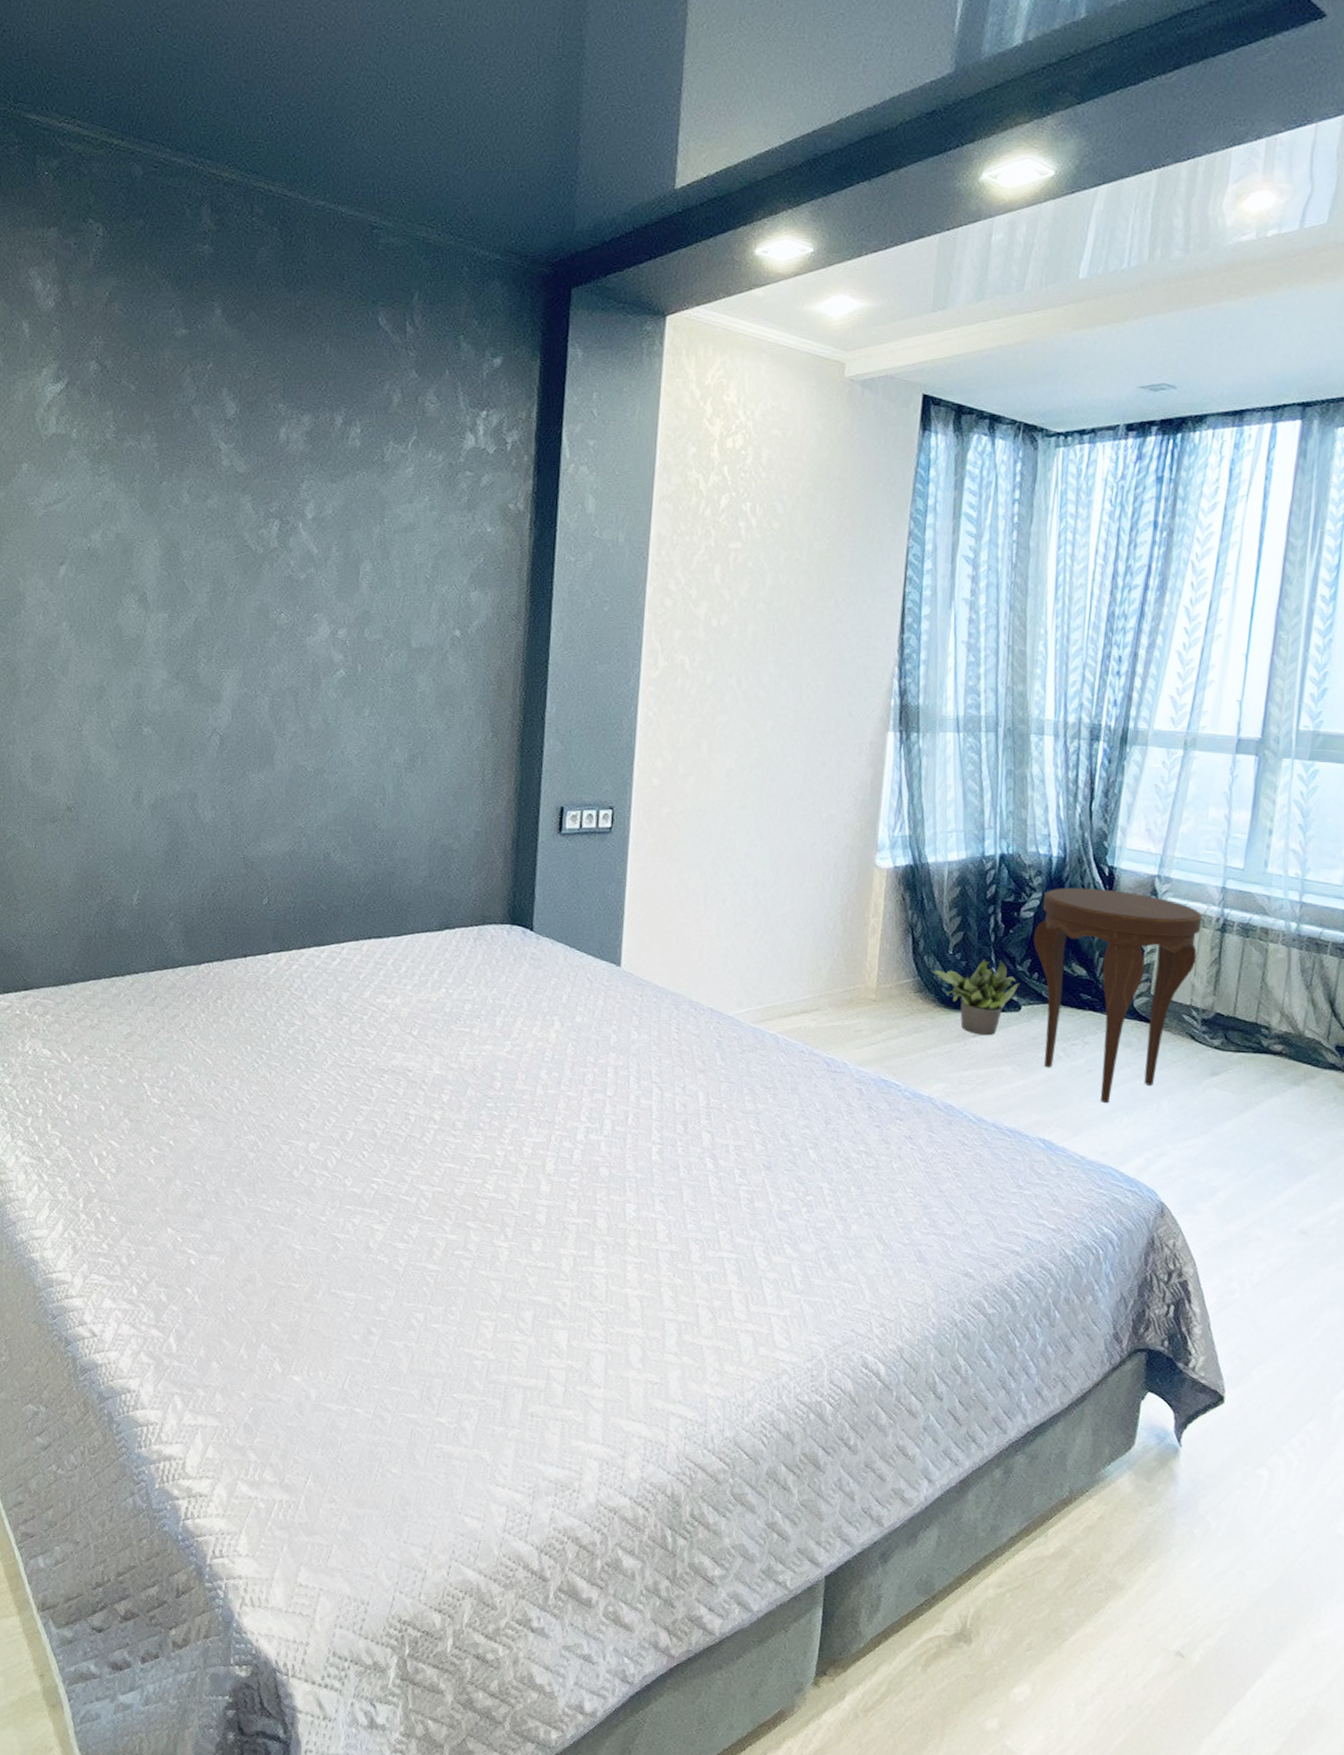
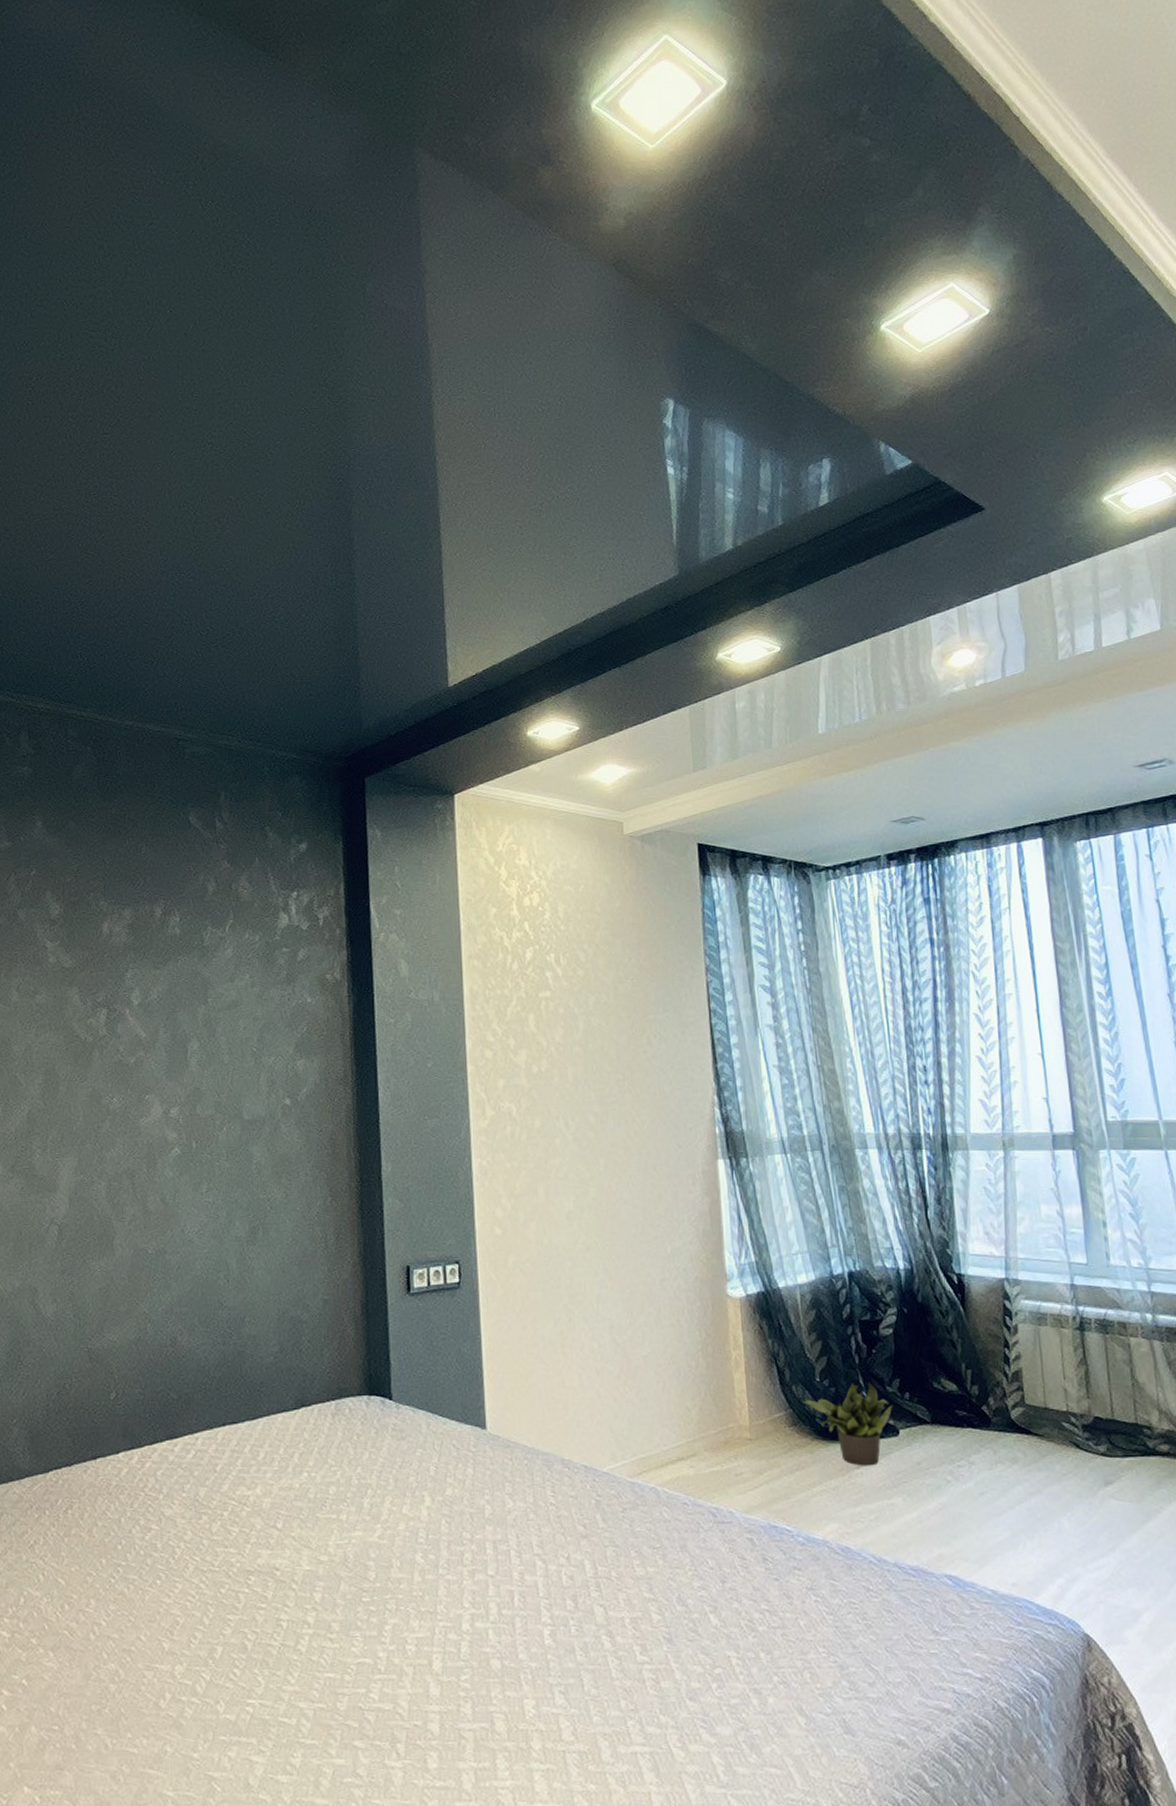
side table: present [1033,887,1203,1103] -> none [896,1297,1063,1527]

